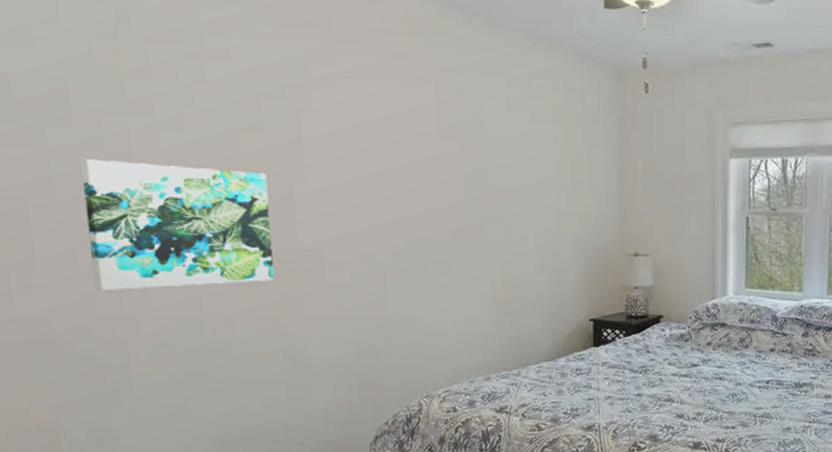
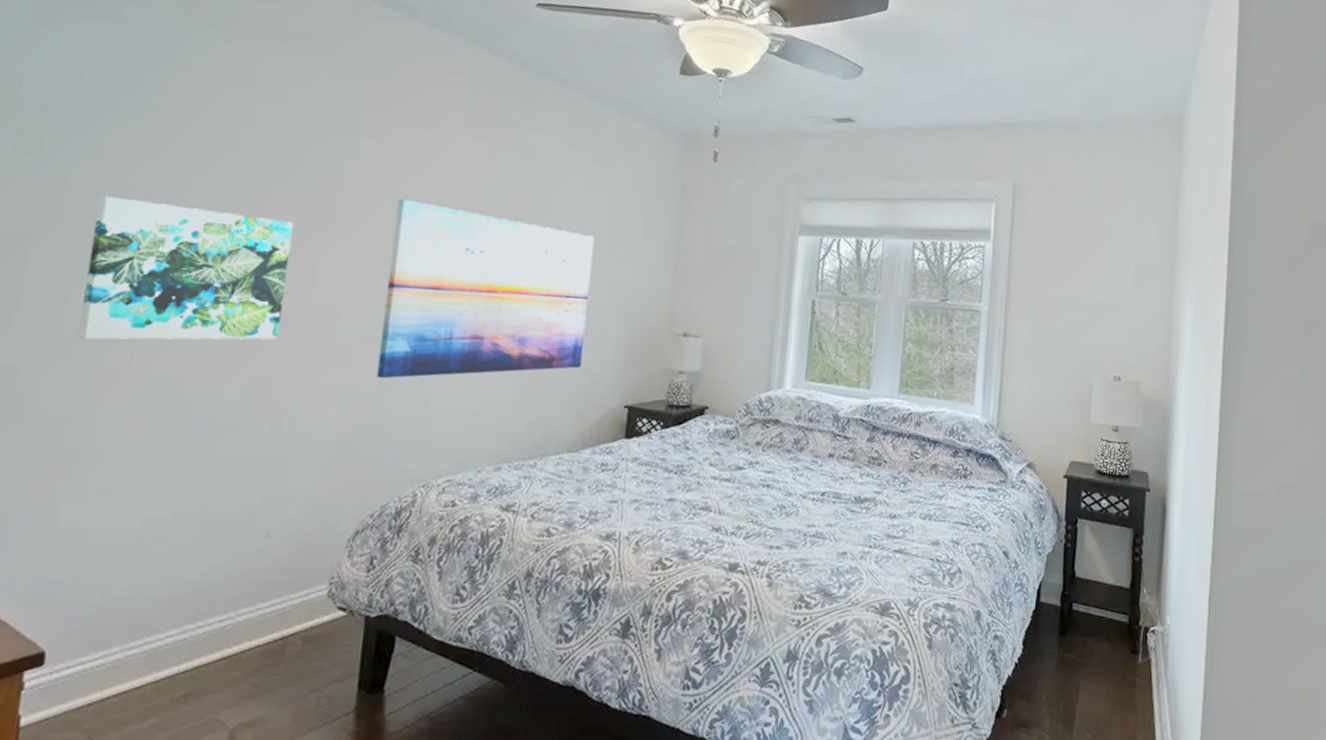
wall art: none [358,145,547,309] -> present [376,198,595,379]

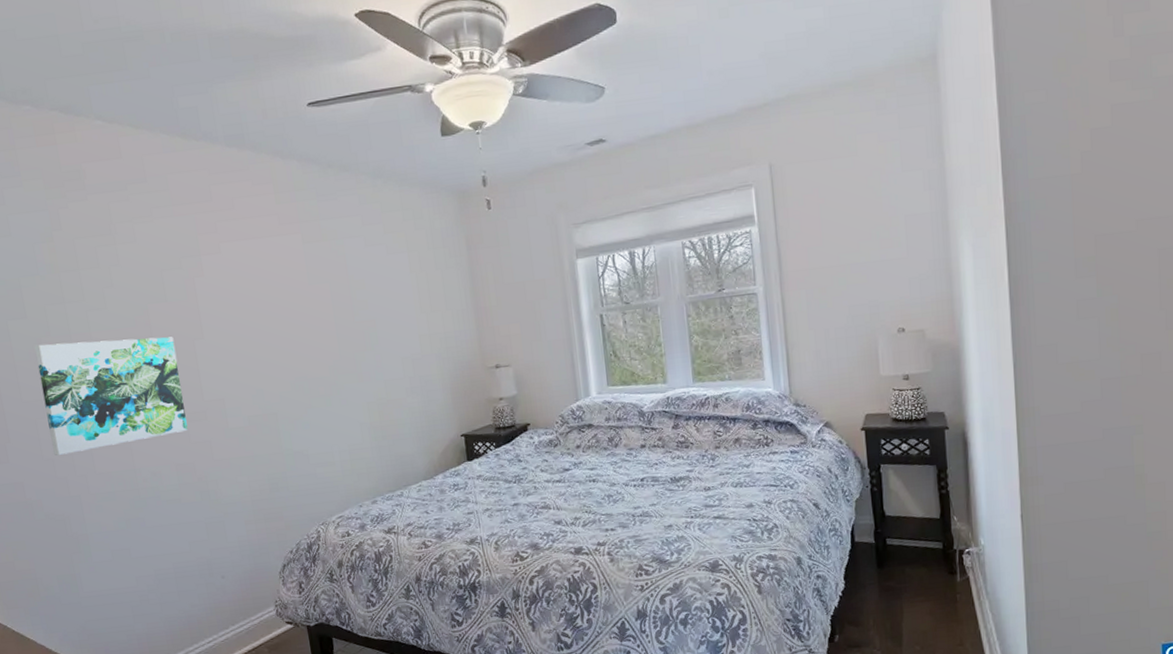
wall art: present [376,198,595,379] -> none [244,298,418,447]

